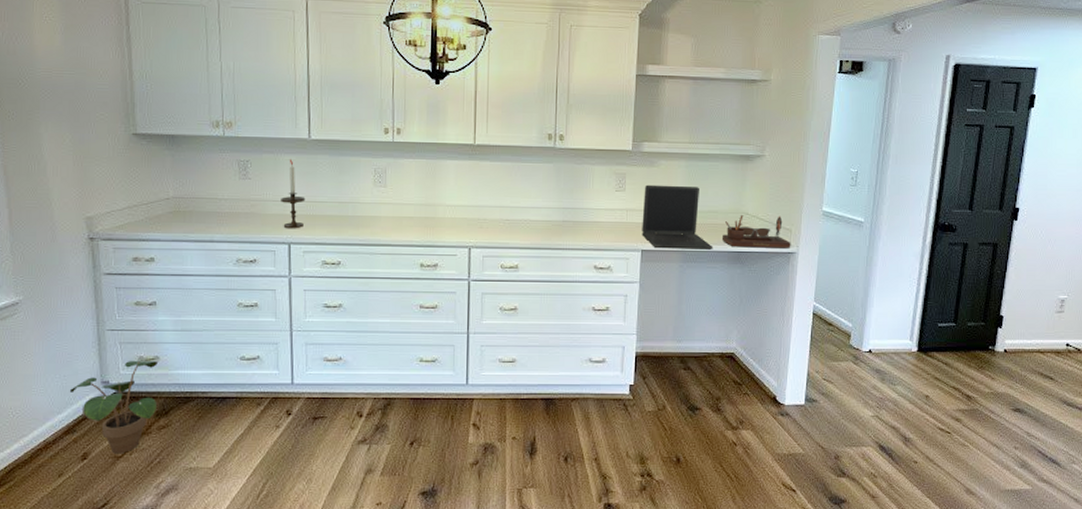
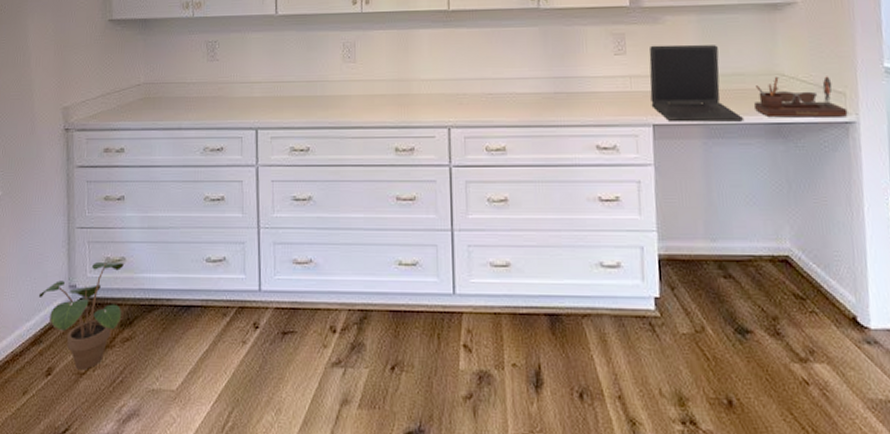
candlestick: present [281,159,306,229] -> none [248,37,273,113]

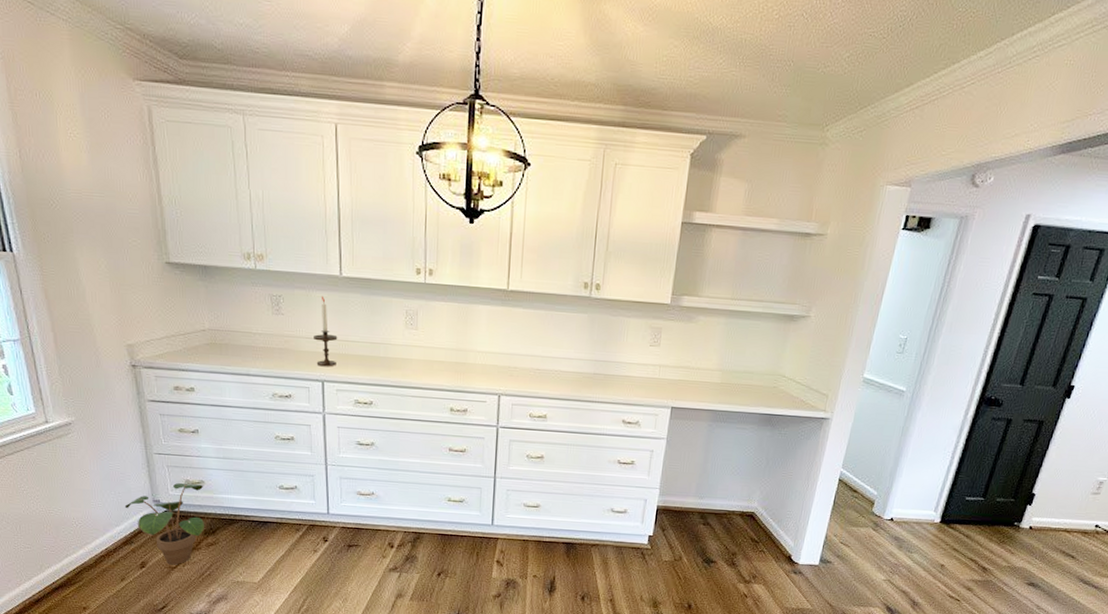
candlestick: none [248,37,273,113] -> present [314,296,338,367]
laptop: present [649,44,743,122] -> none [673,341,744,411]
desk organizer: present [753,76,848,118] -> none [754,377,826,414]

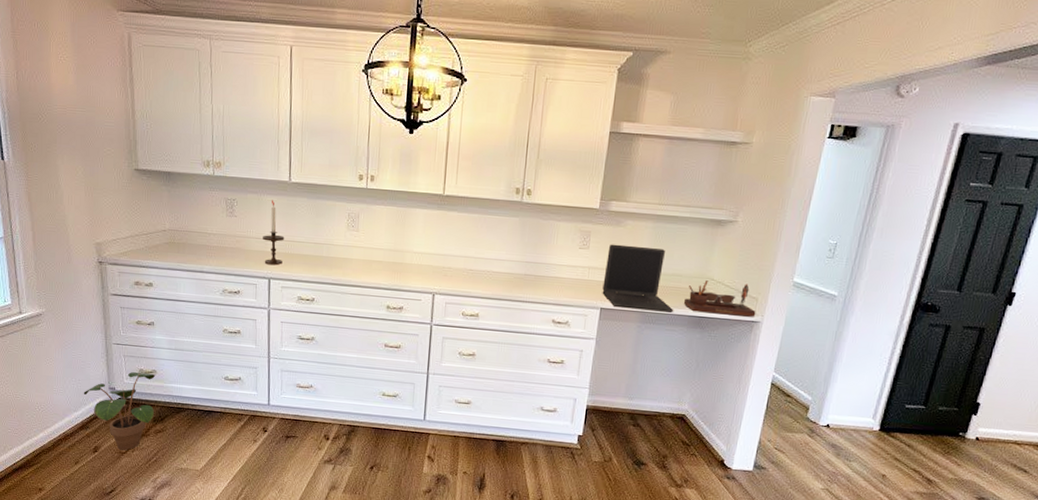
laptop: none [673,341,744,411] -> present [602,244,673,313]
desk organizer: none [754,377,826,414] -> present [683,280,756,317]

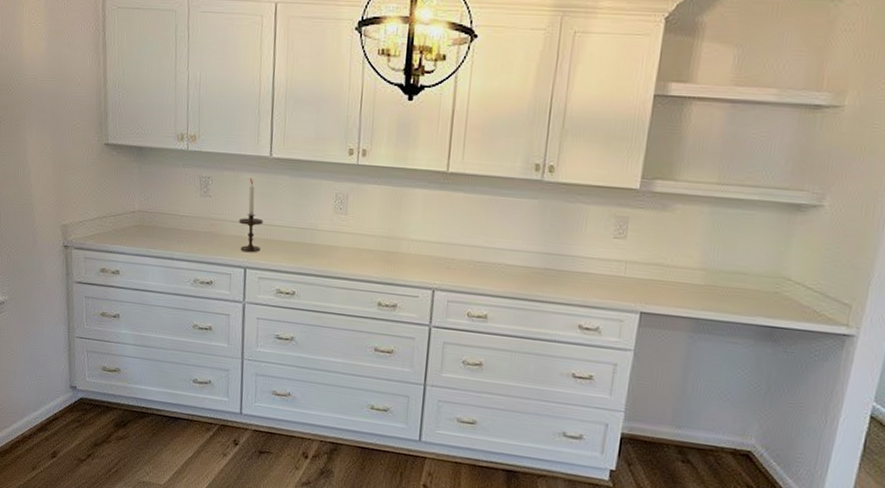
potted plant: present [83,372,155,451] -> none [43,369,119,458]
laptop: present [602,244,673,313] -> none [642,233,736,320]
desk organizer: present [683,280,756,317] -> none [749,281,849,329]

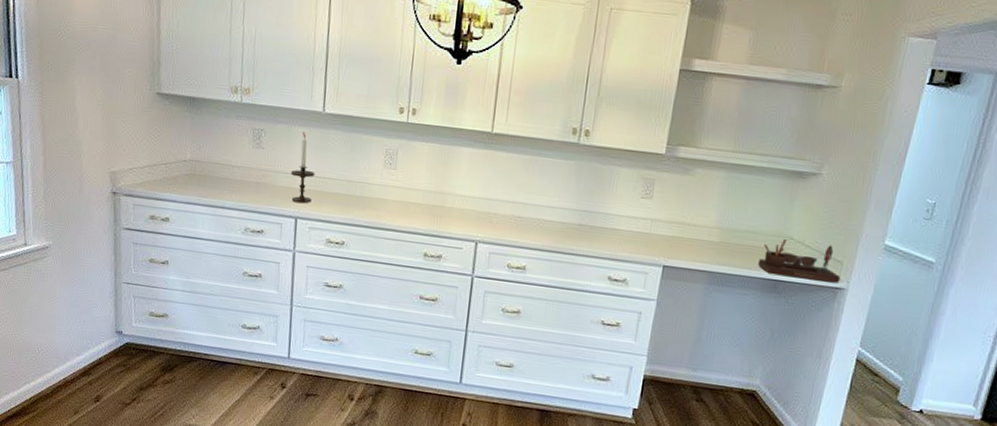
desk organizer: none [749,281,849,329] -> present [757,239,841,283]

